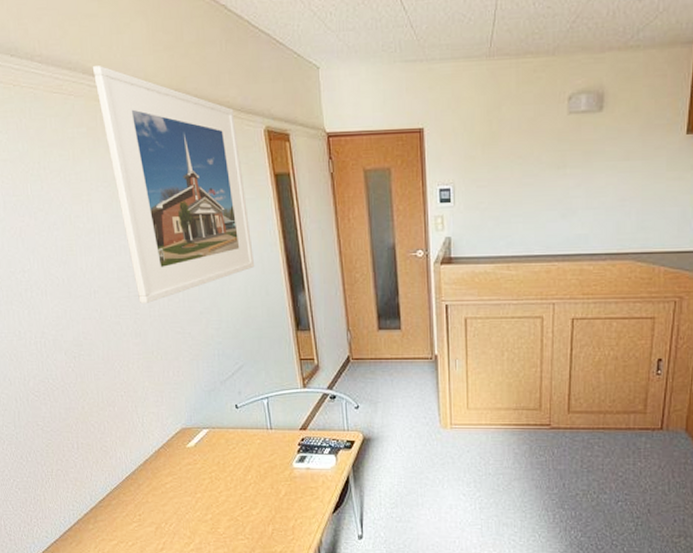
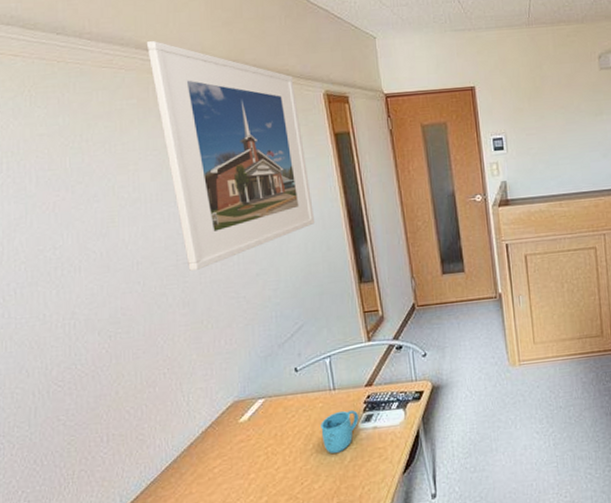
mug: none [258,449,293,486] -> present [321,410,359,453]

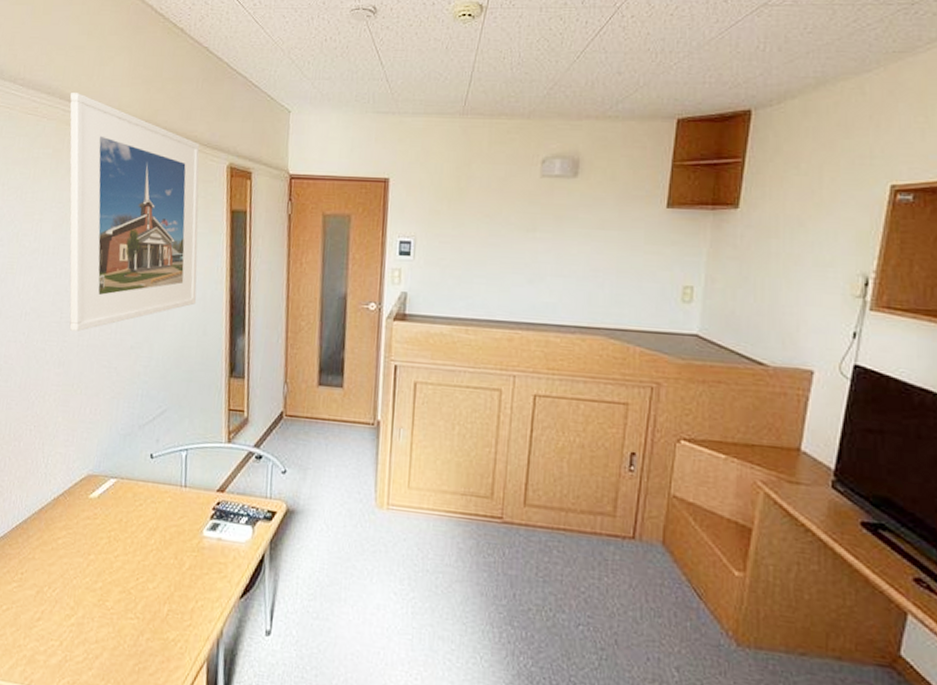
mug: present [321,410,359,453] -> none [164,511,205,556]

